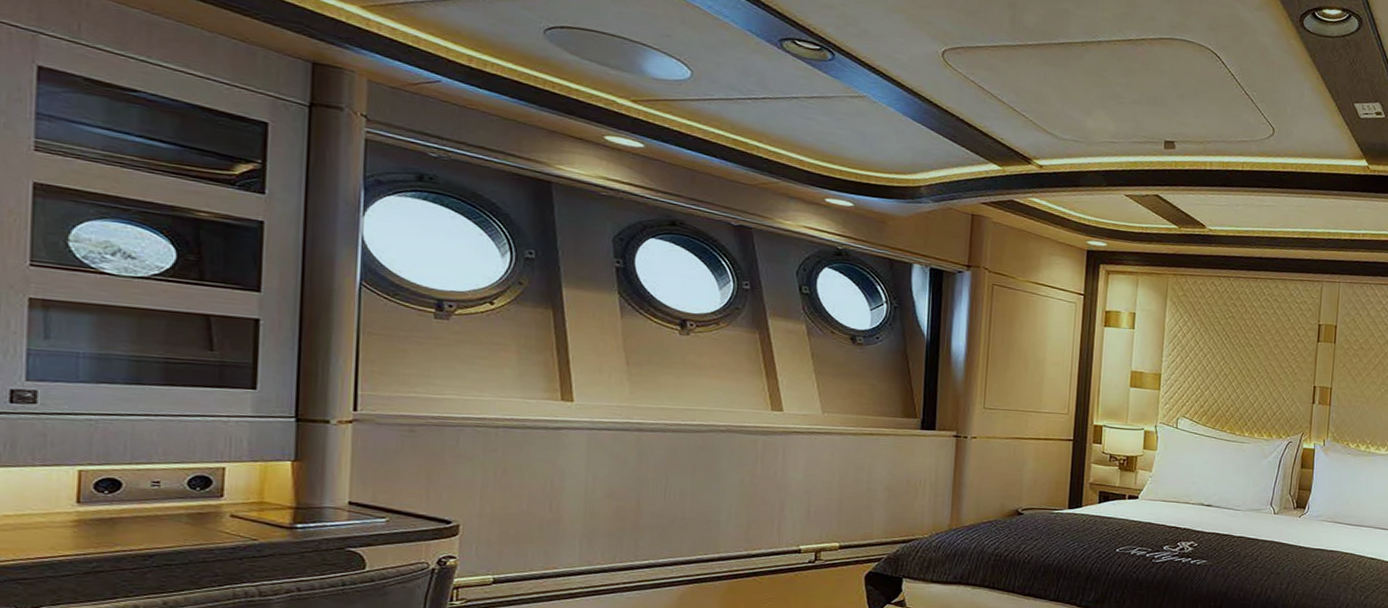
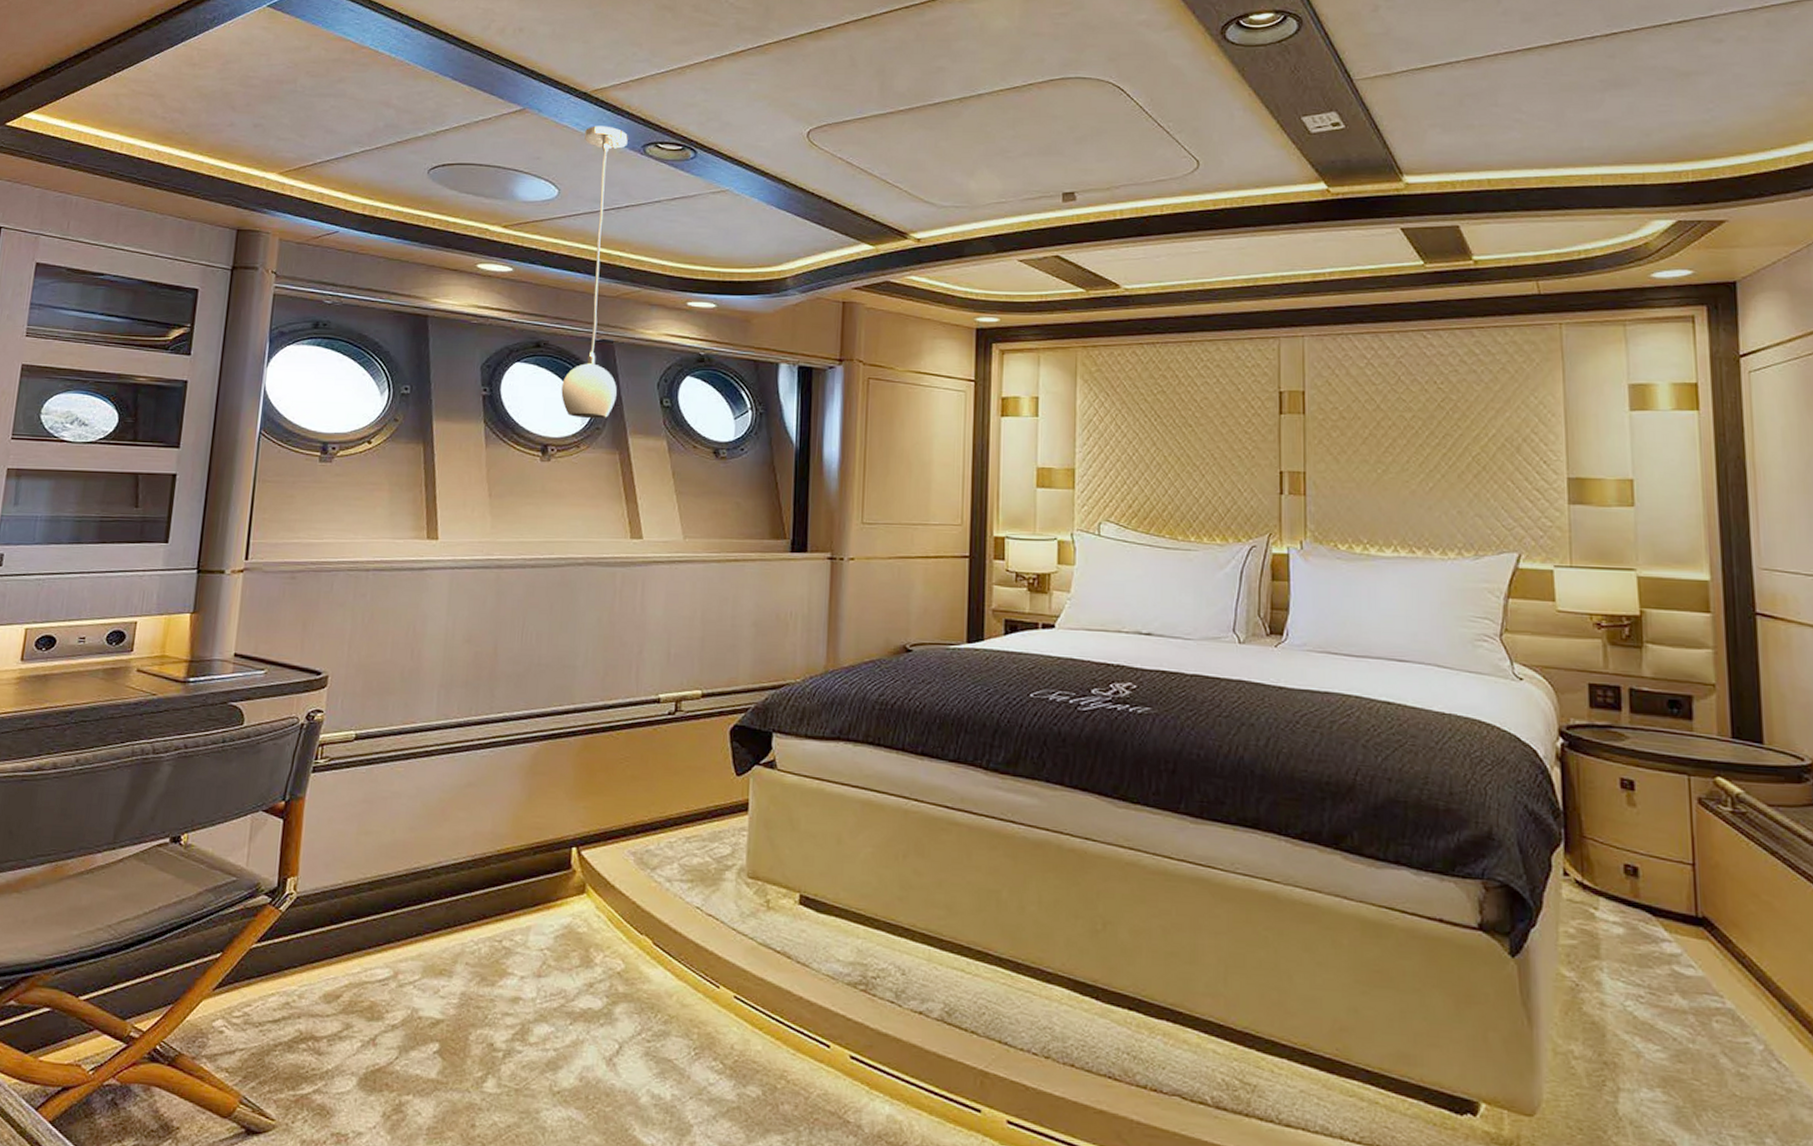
light fixture: none [699,11,764,300] -> present [561,126,628,419]

